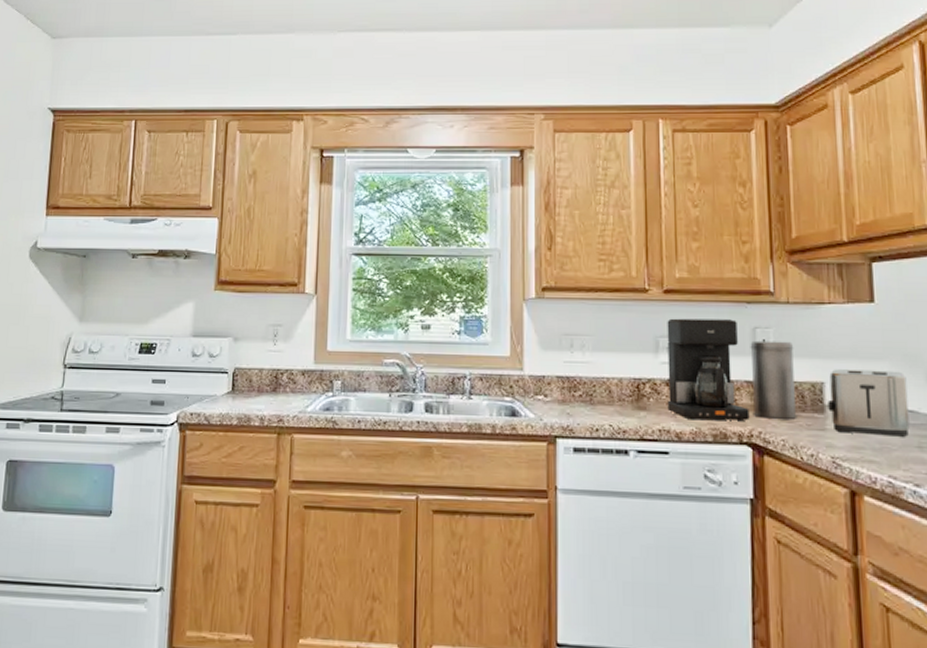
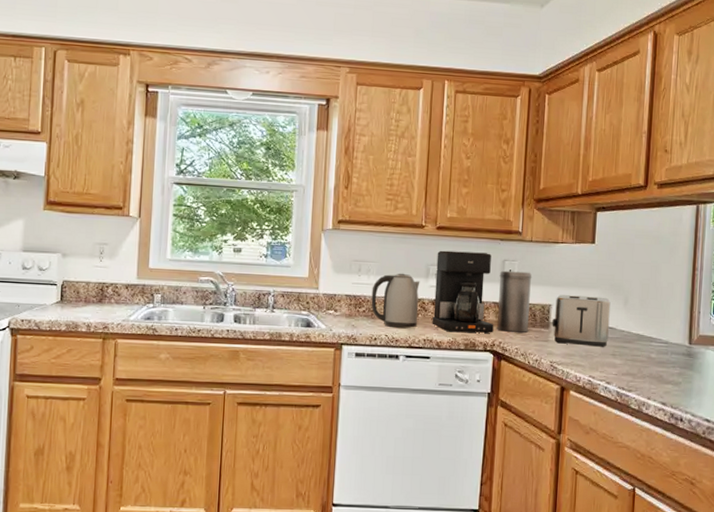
kettle: none [588,347,650,417] -> present [371,273,420,329]

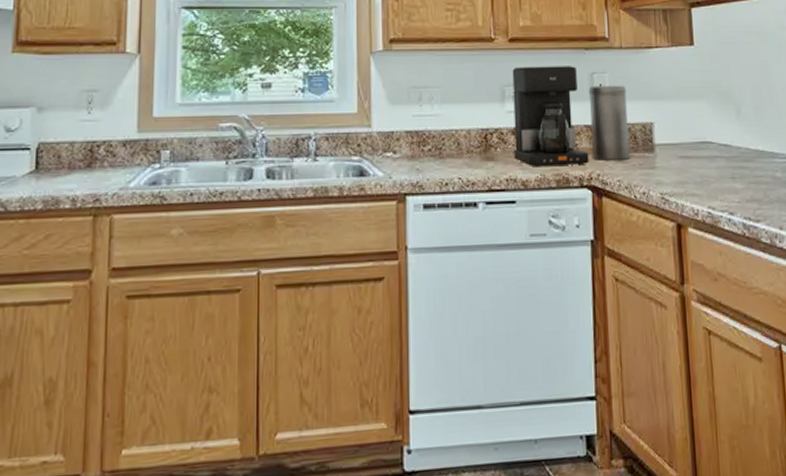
kettle: present [371,273,420,329] -> none [437,98,497,168]
toaster: present [551,295,611,348] -> none [655,108,725,171]

